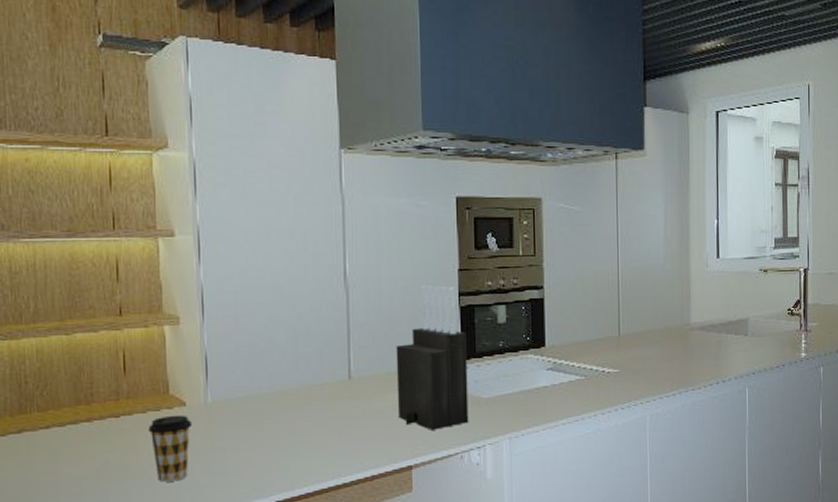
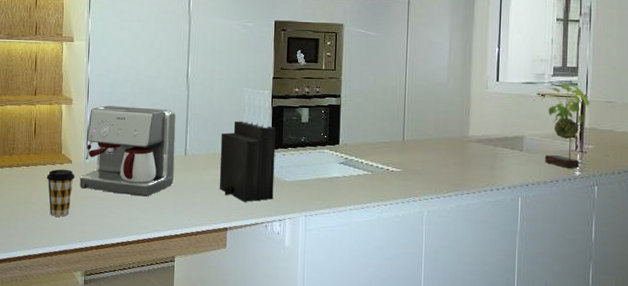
coffee maker: none [200,320,336,440] -> present [79,105,176,197]
plant: none [769,255,813,350] -> present [544,83,591,169]

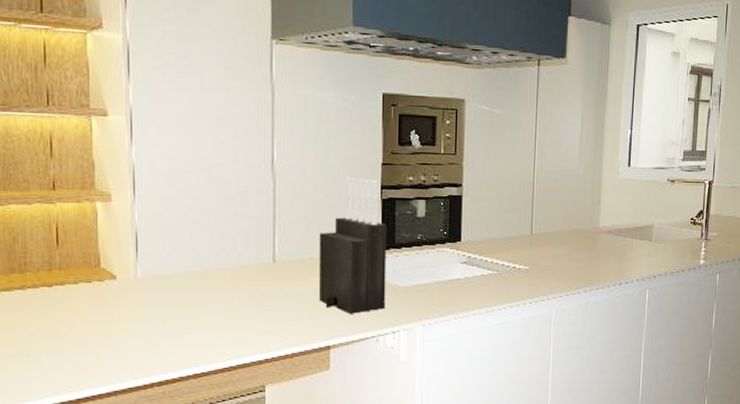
coffee cup: present [46,169,75,217] -> none [79,287,122,349]
coffee maker: present [79,105,176,197] -> none [129,202,260,316]
plant: present [544,83,591,169] -> none [671,168,717,257]

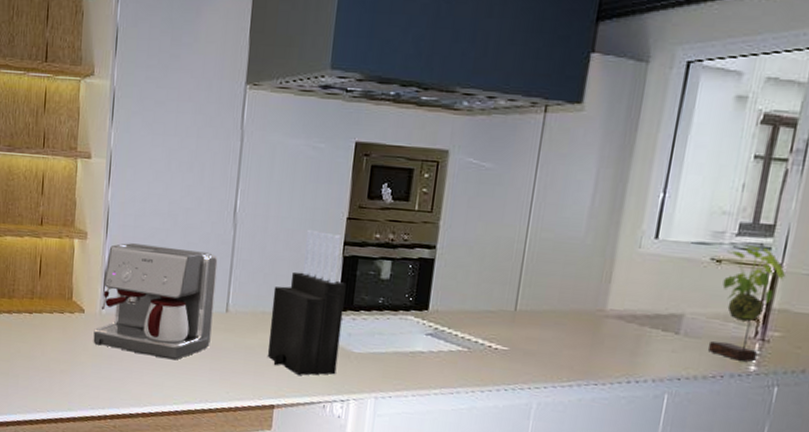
coffee maker: none [129,202,260,316] -> present [93,243,218,360]
plant: none [671,168,717,257] -> present [707,245,786,362]

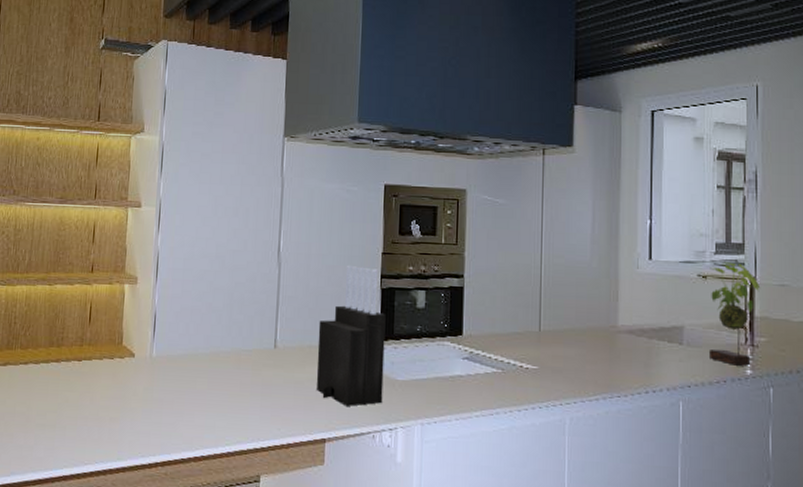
coffee maker: present [93,243,218,360] -> none [143,286,265,400]

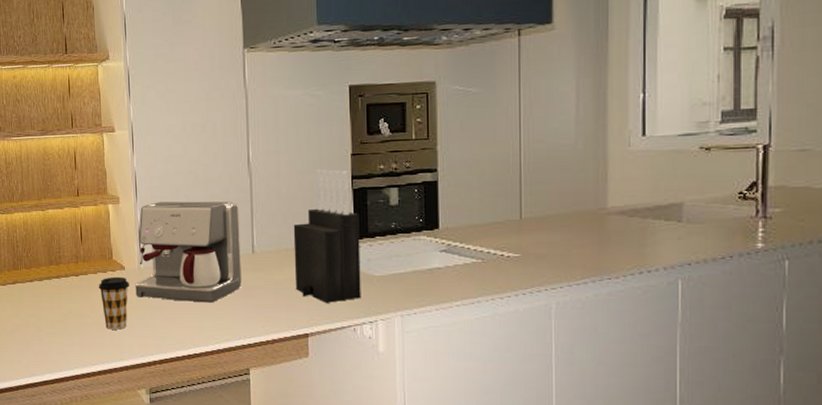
coffee cup: none [102,364,138,425] -> present [98,276,129,330]
coffee maker: none [143,286,265,400] -> present [135,201,242,303]
plant: present [708,262,761,366] -> none [712,130,776,240]

